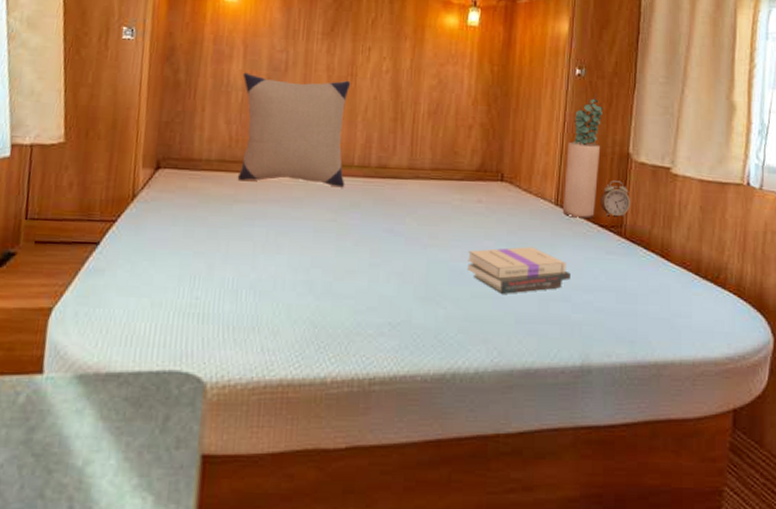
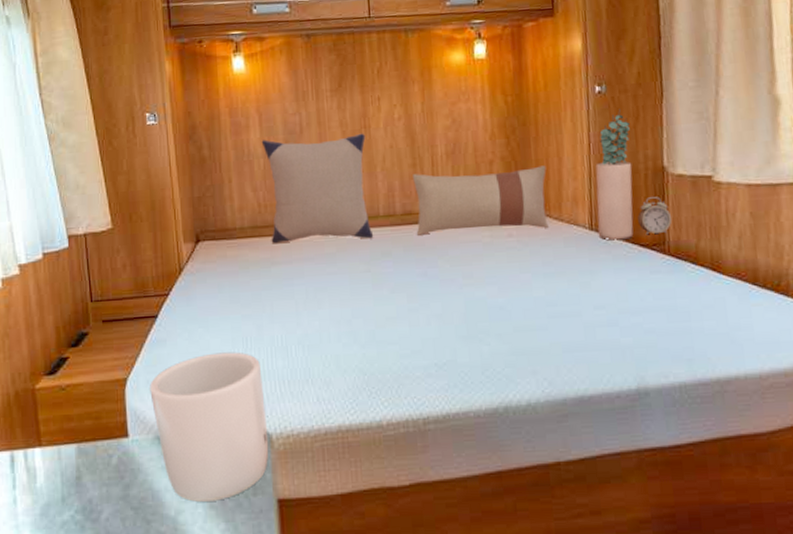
mug: none [76,289,206,452] -> present [150,352,269,502]
pillow: none [389,128,522,198] -> present [413,165,549,235]
books: present [467,247,571,294] -> none [505,275,615,325]

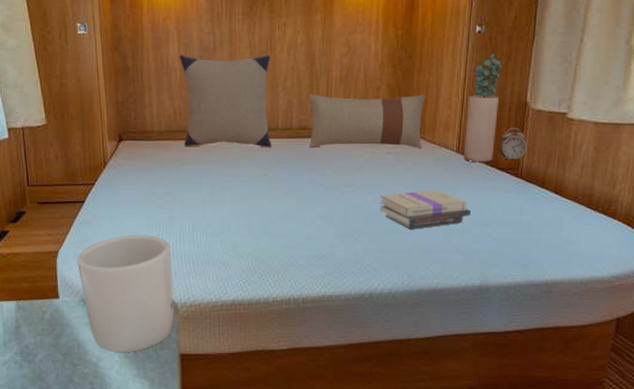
books: none [505,275,615,325] -> present [380,190,471,229]

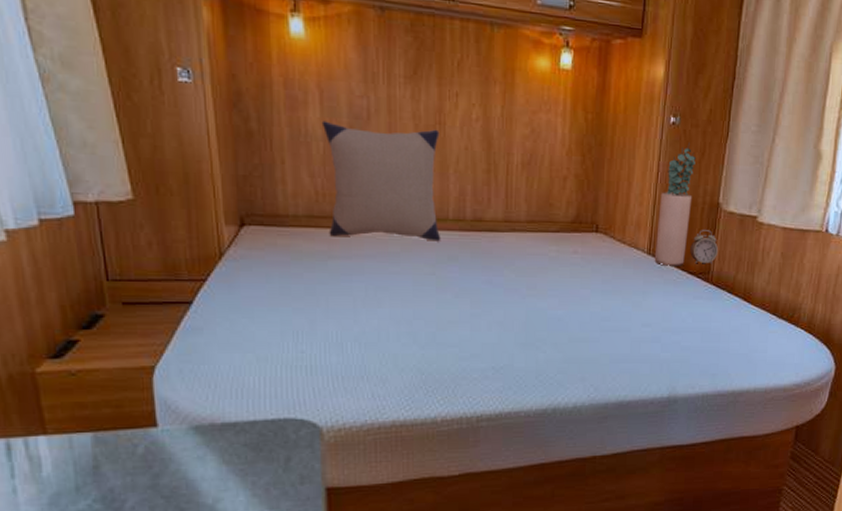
mug: present [77,235,175,352] -> none [183,345,319,490]
pillow: present [310,94,425,148] -> none [486,180,616,248]
books: present [380,190,471,229] -> none [565,294,661,338]

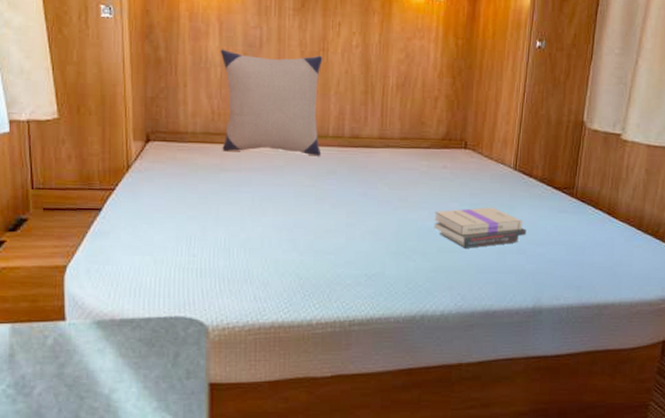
books: none [565,294,661,338] -> present [434,207,526,248]
vase: present [654,142,697,266] -> none [520,65,562,181]
alarm clock: present [690,230,719,264] -> none [555,147,583,180]

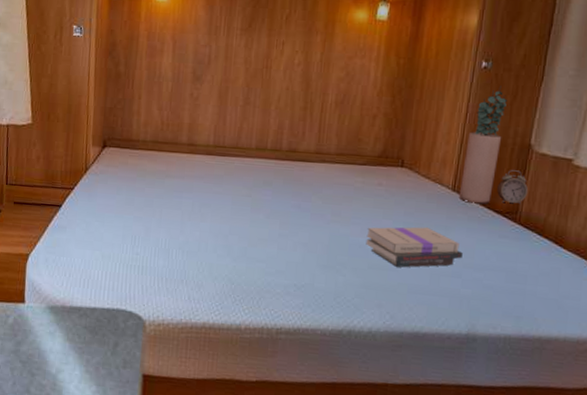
pillow: present [220,49,323,157] -> none [168,65,266,168]
vase: none [520,65,562,181] -> present [459,85,508,204]
alarm clock: none [555,147,583,180] -> present [497,170,529,205]

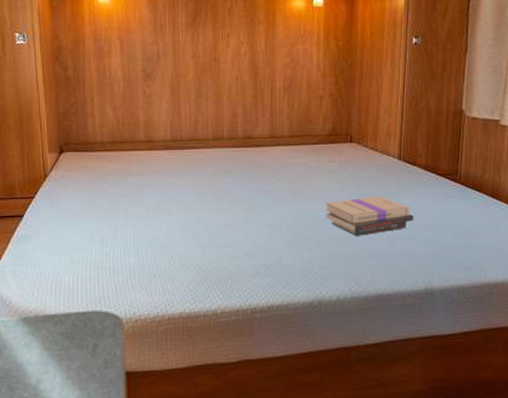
vase: present [459,85,508,204] -> none [404,59,439,169]
alarm clock: present [497,170,529,205] -> none [438,135,465,166]

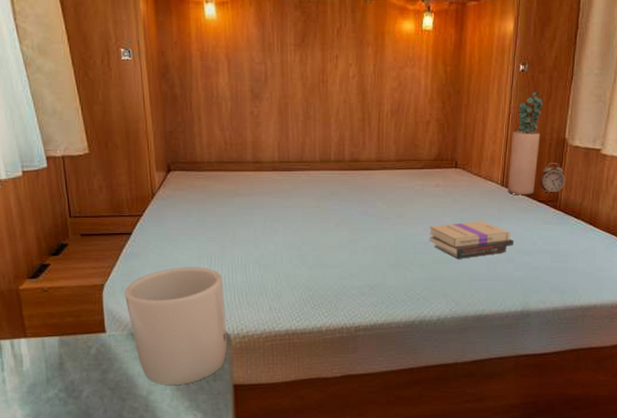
mug: none [15,249,120,373] -> present [125,267,228,385]
vase: none [404,59,439,169] -> present [507,86,544,195]
alarm clock: none [438,135,465,166] -> present [539,163,566,193]

